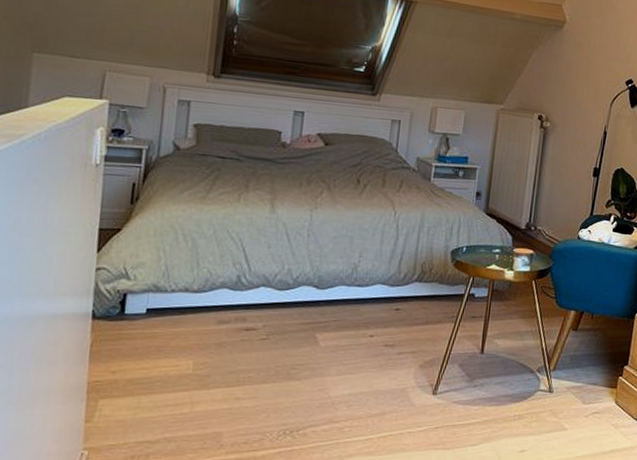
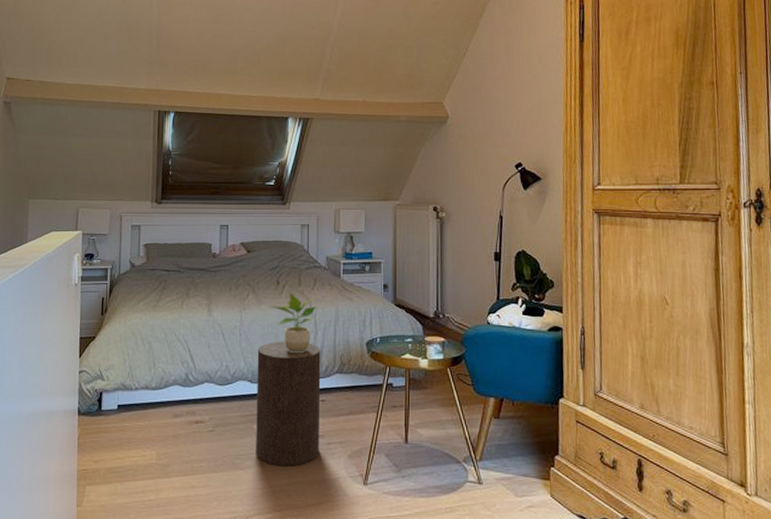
stool: none [315,245,401,377] -> present [256,341,321,466]
potted plant: none [347,193,402,260] -> present [270,292,317,354]

